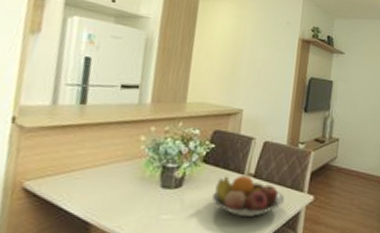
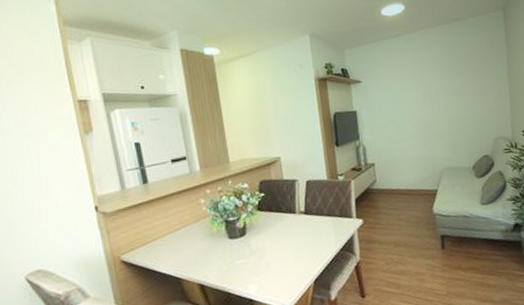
fruit bowl: present [211,175,285,218] -> none [272,214,338,250]

